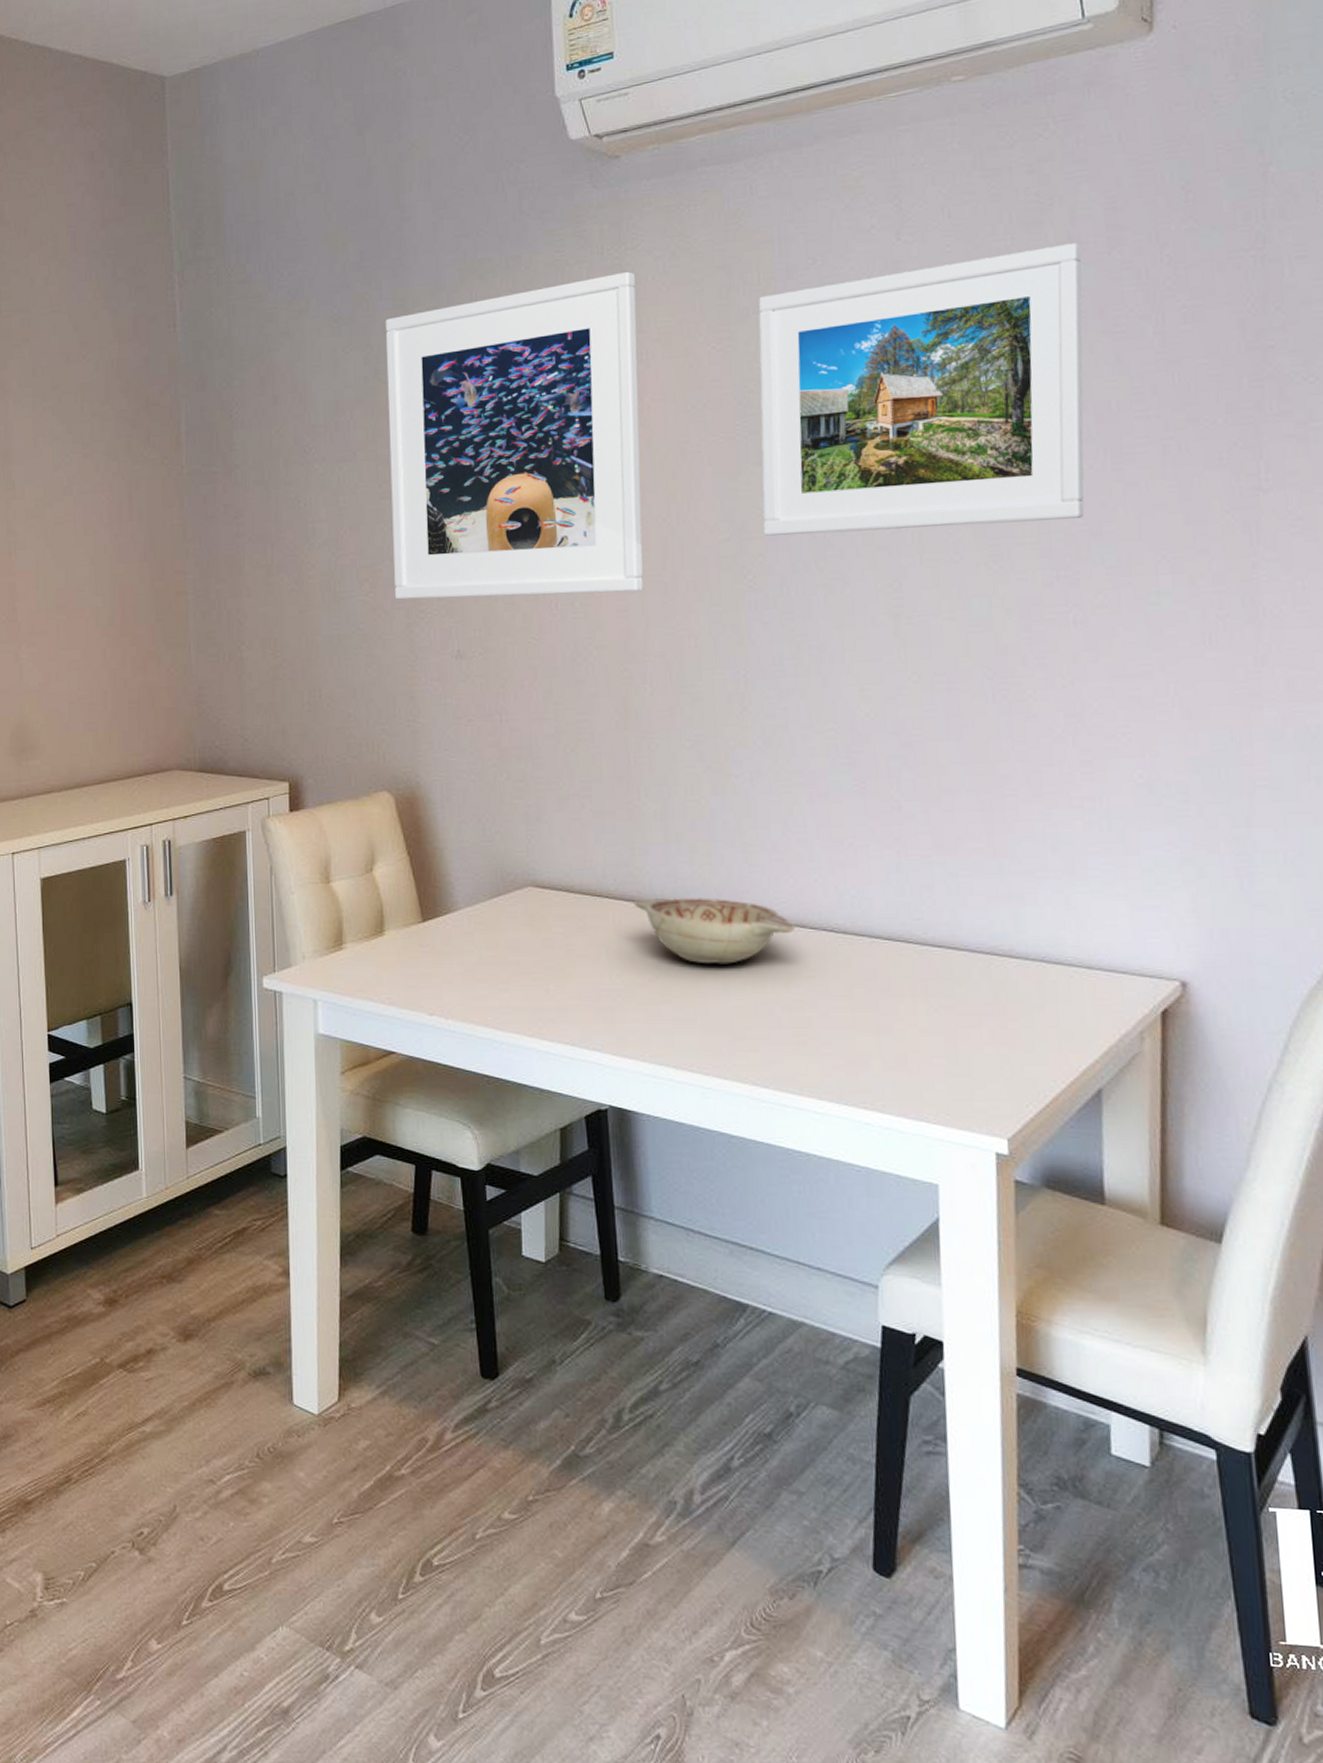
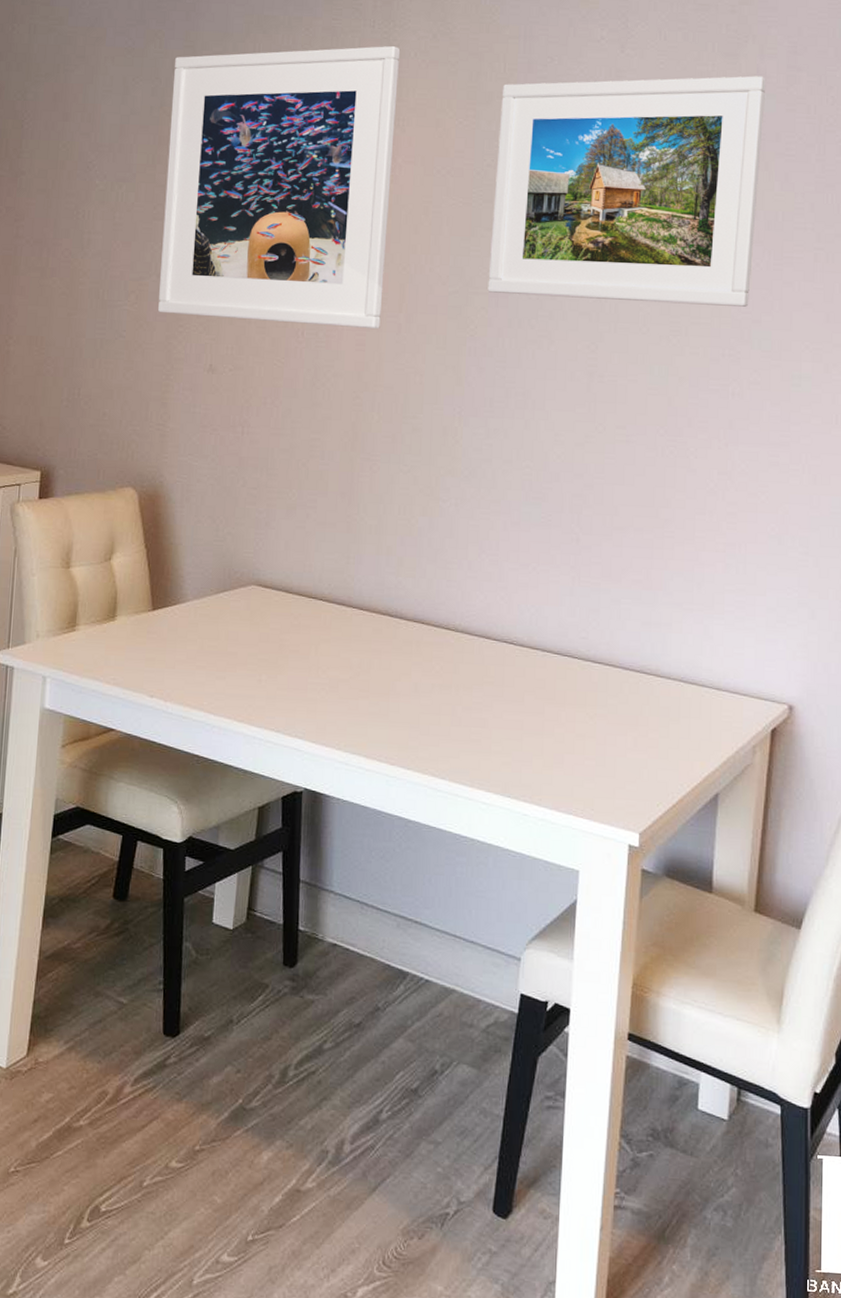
decorative bowl: present [632,897,796,964] -> none [343,604,481,667]

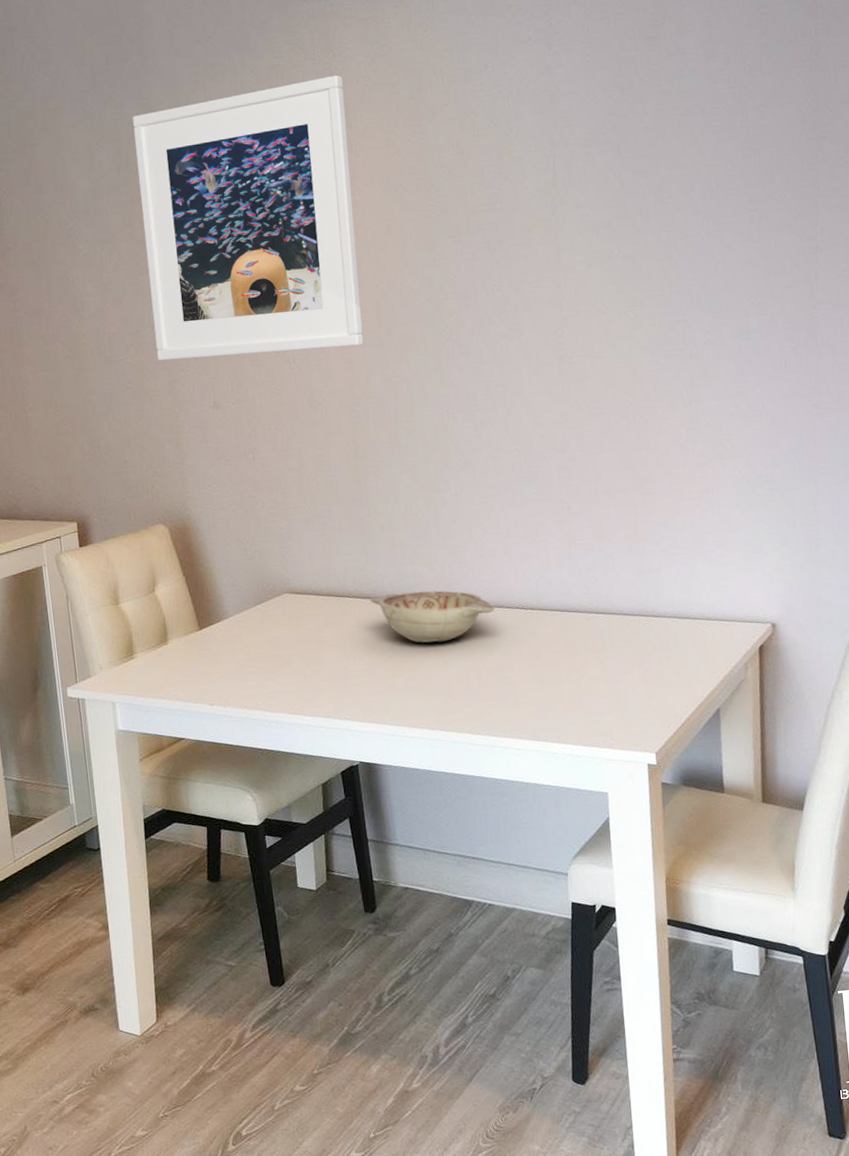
decorative bowl: none [343,604,481,667] -> present [368,590,495,643]
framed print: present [487,76,767,307] -> none [443,54,695,296]

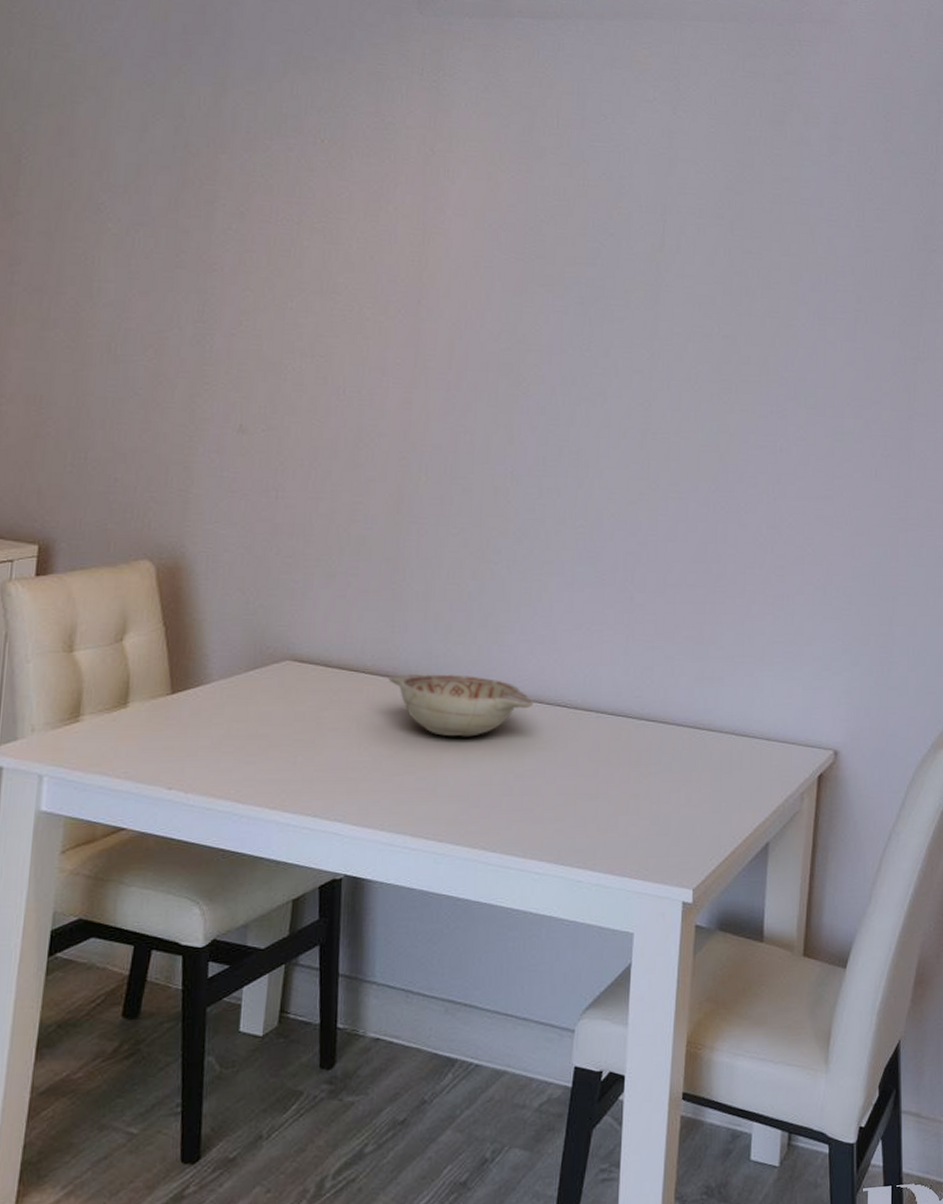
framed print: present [133,75,364,361] -> none [179,93,451,387]

